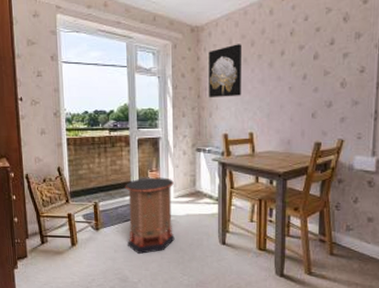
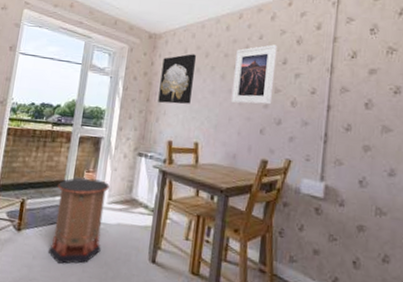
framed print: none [280,25,324,91] -> present [230,44,278,105]

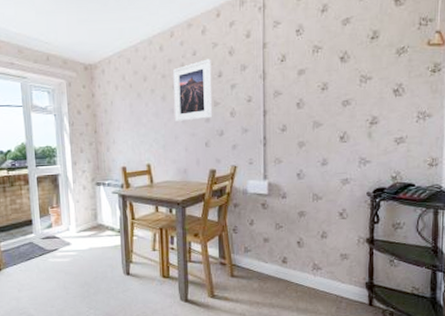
speaker: present [47,177,110,265] -> none [26,213,79,292]
wall art: present [158,54,196,104] -> none [103,80,137,132]

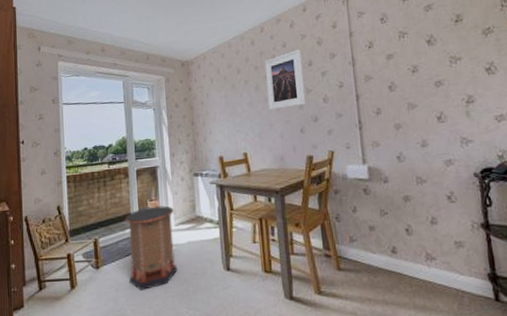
speaker: none [26,213,79,292] -> present [125,205,178,291]

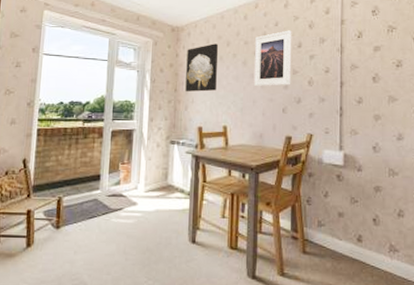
speaker: present [125,205,178,291] -> none [89,170,145,256]
wall art: none [199,72,232,123] -> present [185,43,219,92]

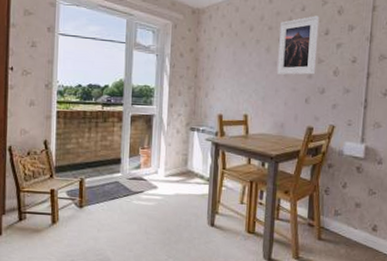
wall art: present [185,43,219,92] -> none [206,28,241,79]

